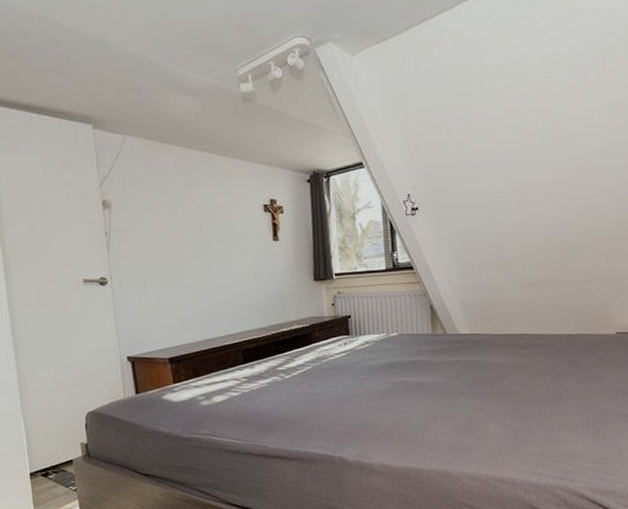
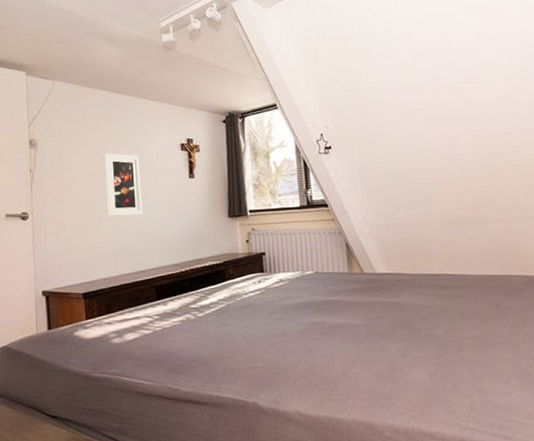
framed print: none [184,214,226,281] -> present [104,153,143,216]

